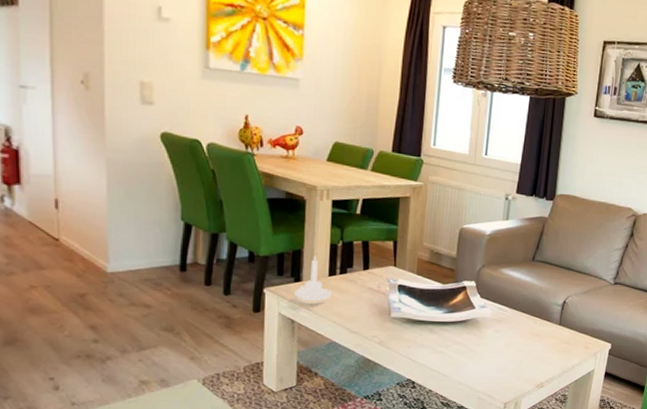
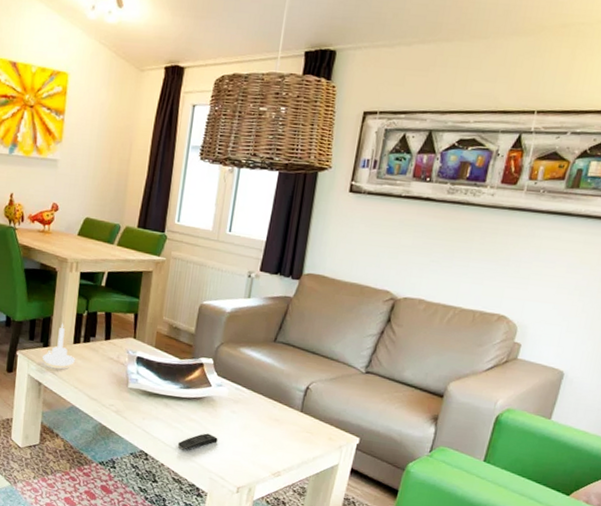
remote control: none [444,355,484,374] -> present [177,433,218,450]

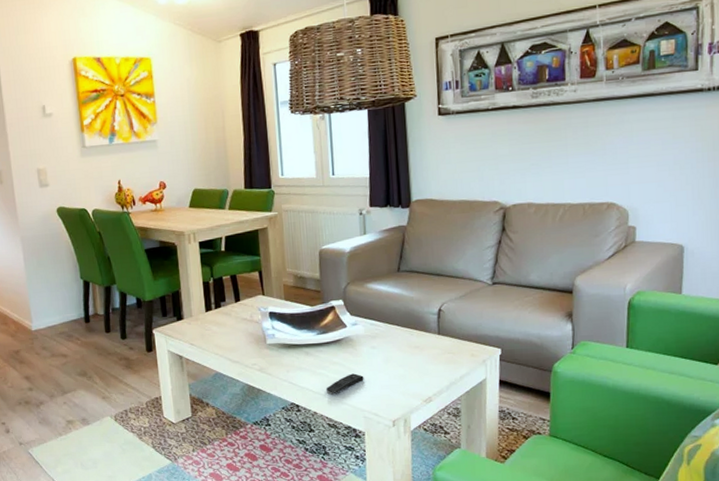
candle holder: present [43,322,75,367] -> none [179,293,210,337]

